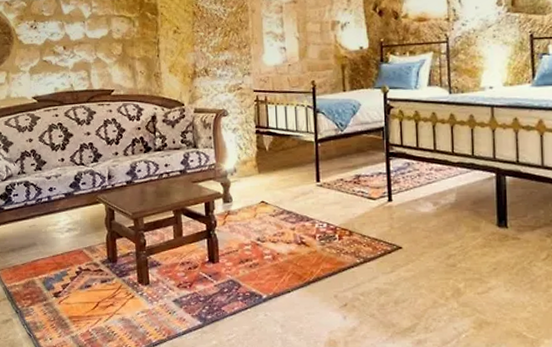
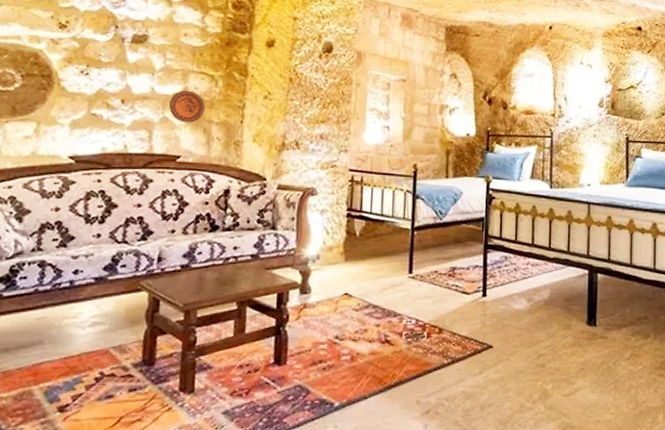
decorative plate: none [99,32,127,61] -> present [168,90,205,123]

